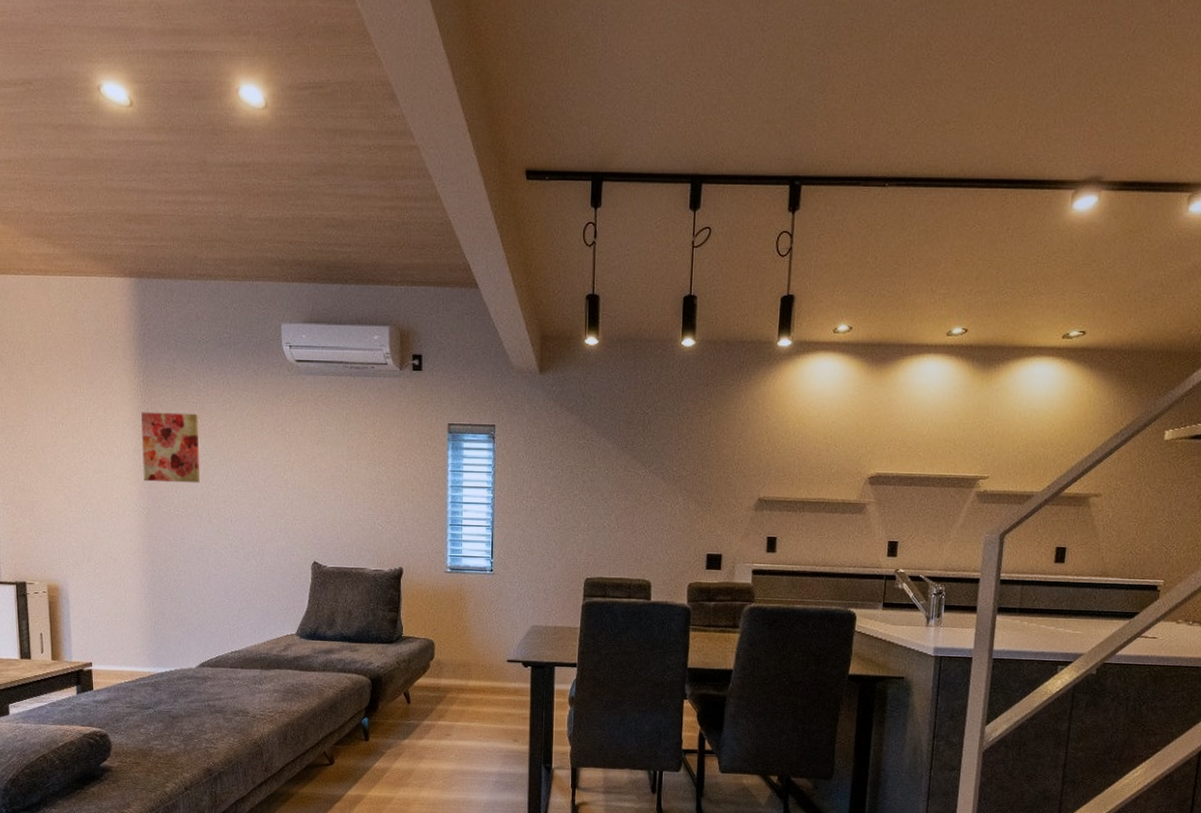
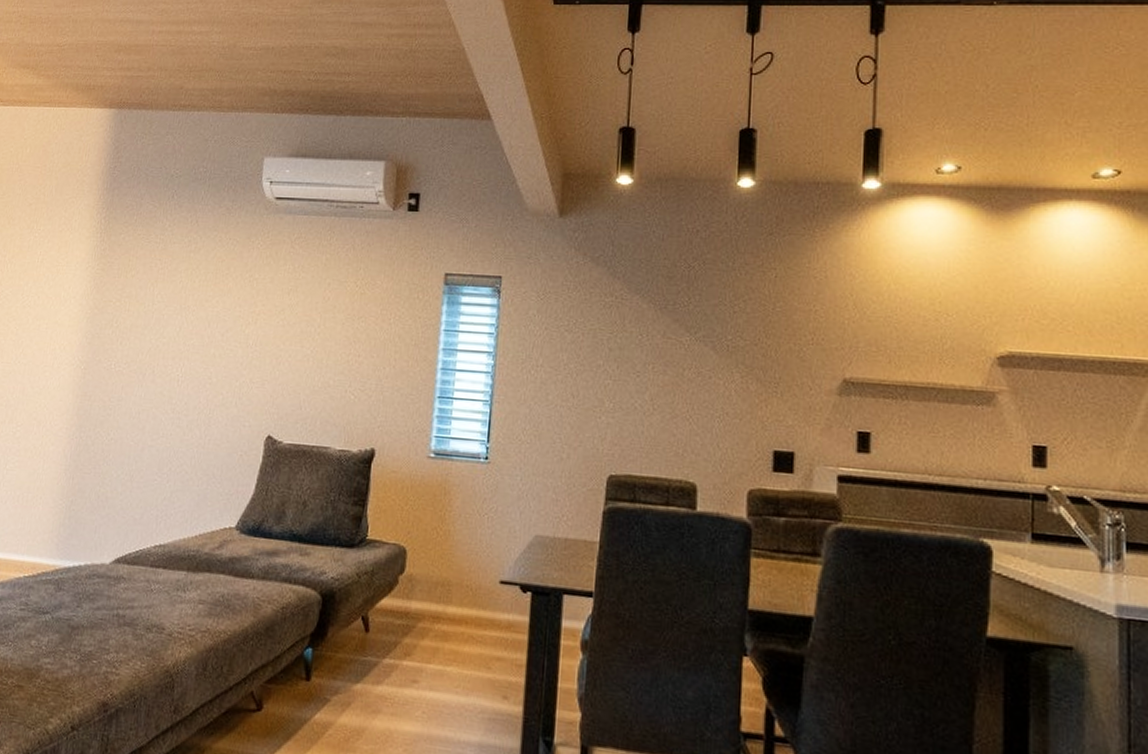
wall art: present [141,412,200,483] -> none [87,252,159,335]

